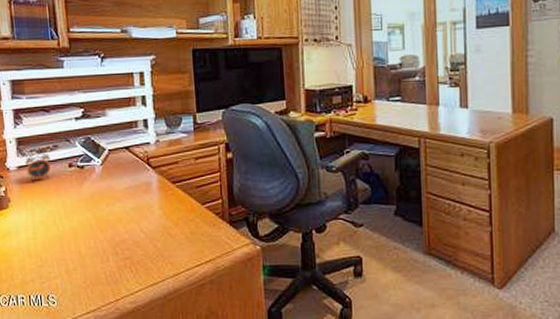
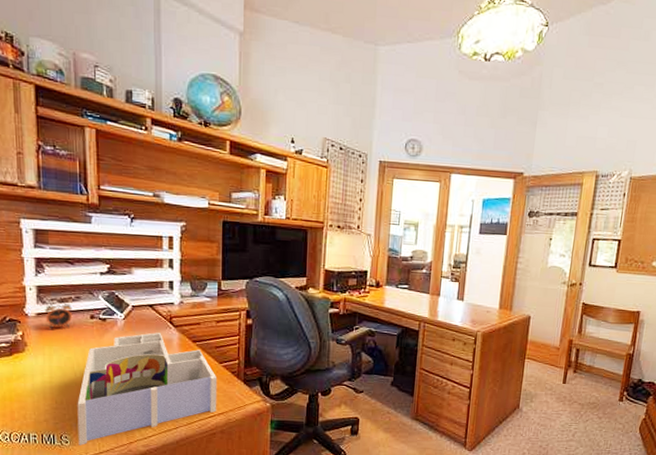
desk organizer: none [61,176,204,306] -> present [77,332,218,445]

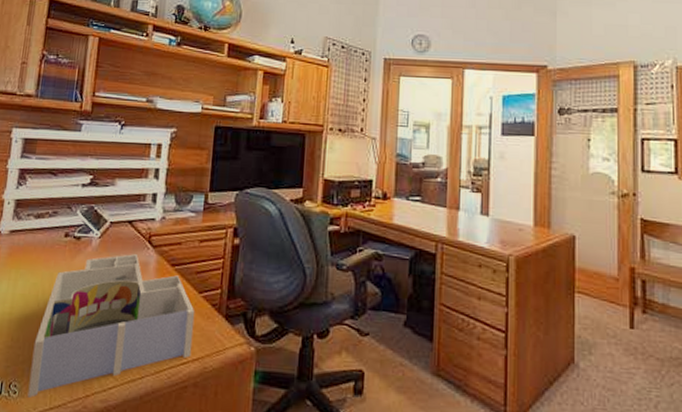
alarm clock: present [45,301,73,330] -> none [18,216,48,250]

